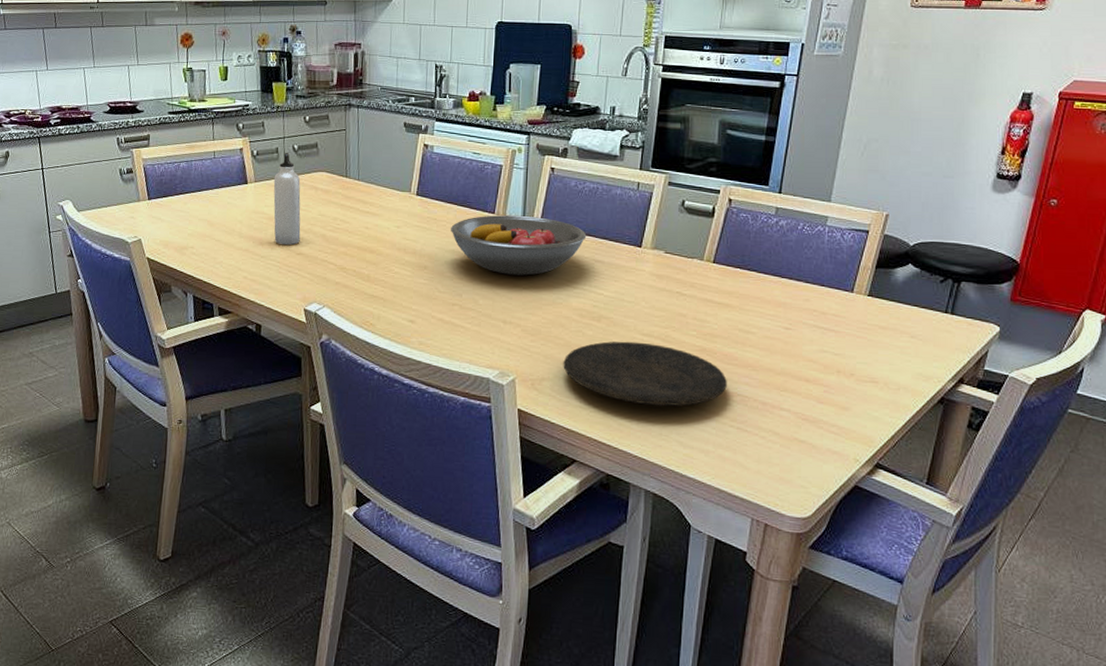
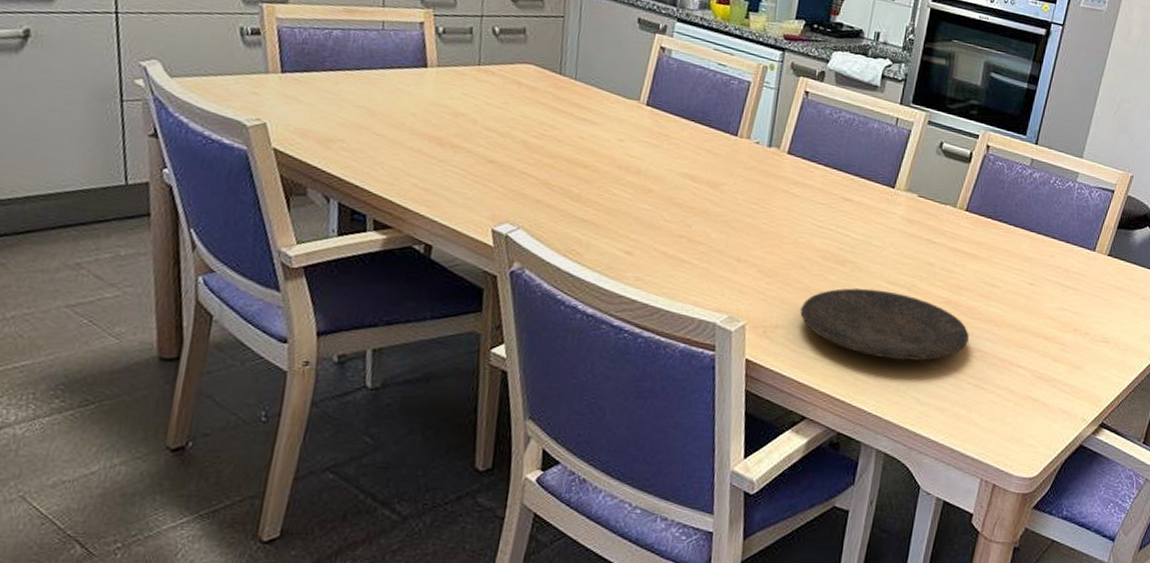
water bottle: present [273,152,301,246] -> none [458,34,500,150]
fruit bowl: present [451,214,587,276] -> none [684,137,838,210]

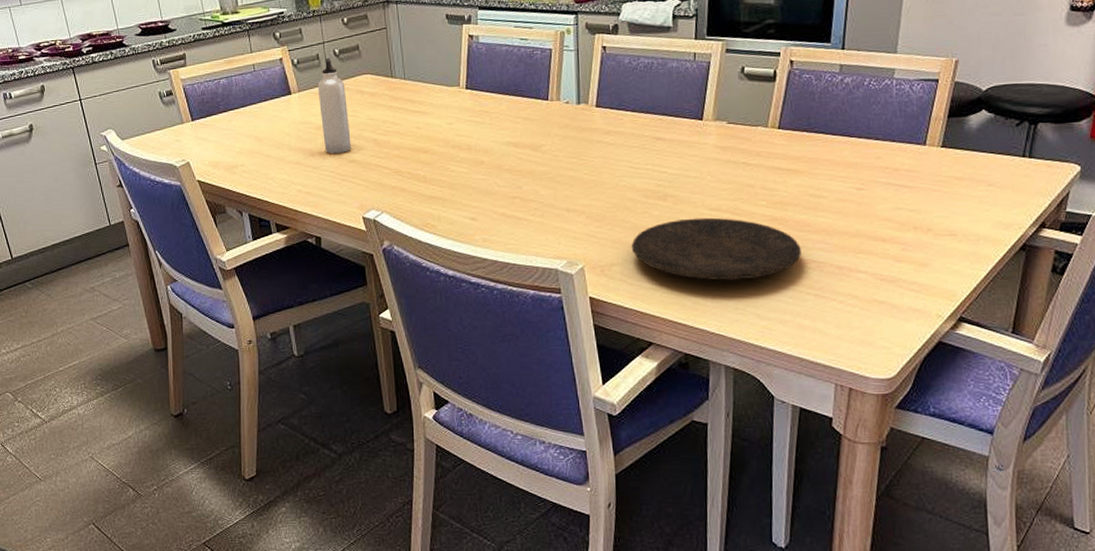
water bottle: none [458,34,500,150] -> present [317,57,351,154]

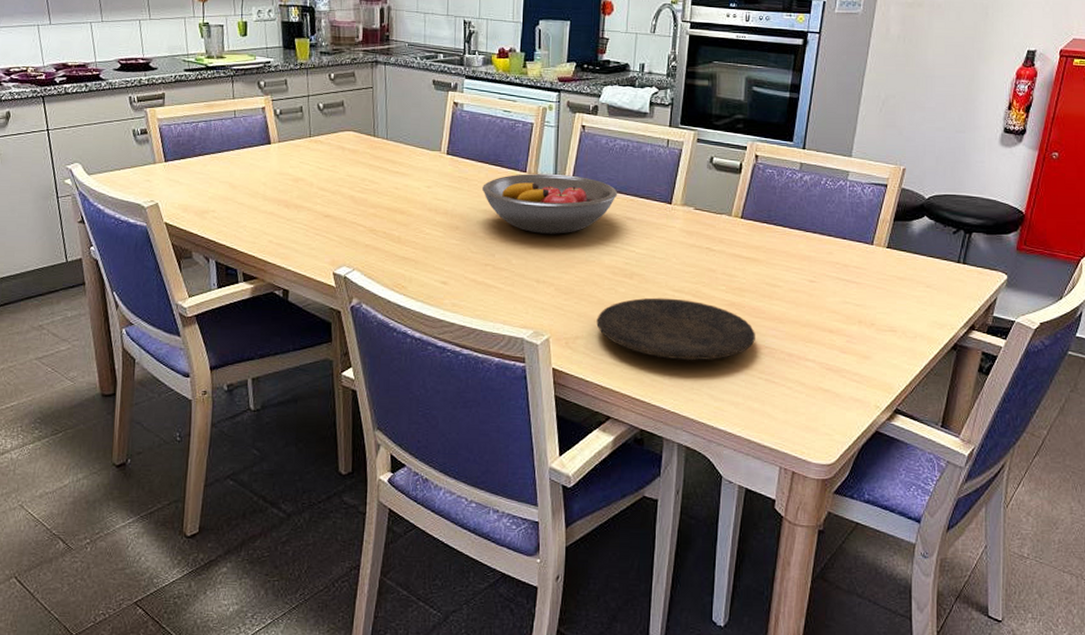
water bottle: present [317,57,351,154] -> none [298,111,328,208]
fruit bowl: none [504,99,645,162] -> present [482,173,618,234]

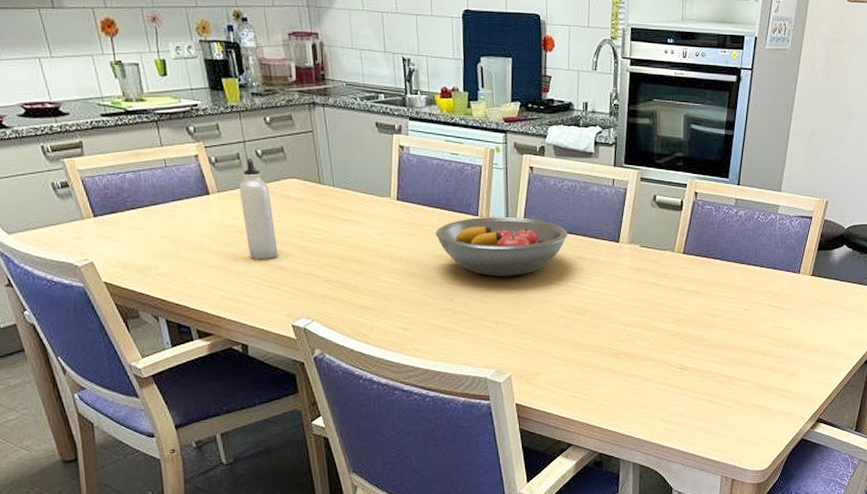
water bottle: none [298,111,328,208] -> present [239,157,278,260]
plate: present [596,297,755,361] -> none [554,332,698,389]

